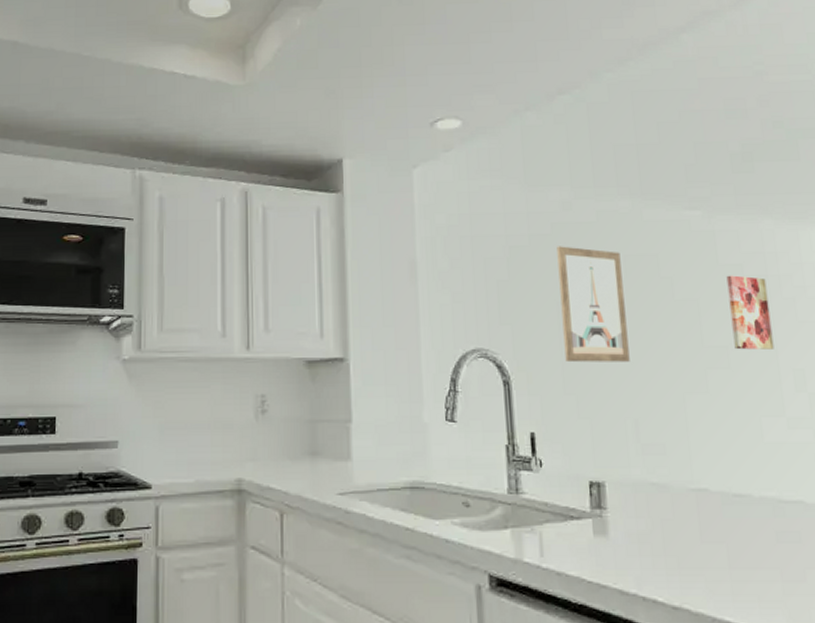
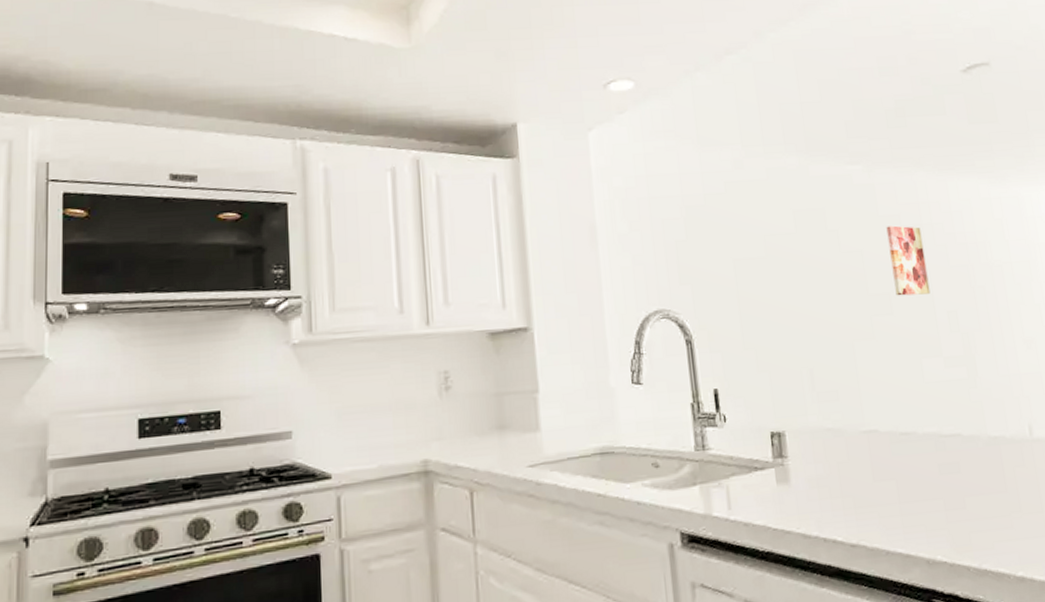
wall art: present [556,246,630,363] -> none [730,204,803,318]

